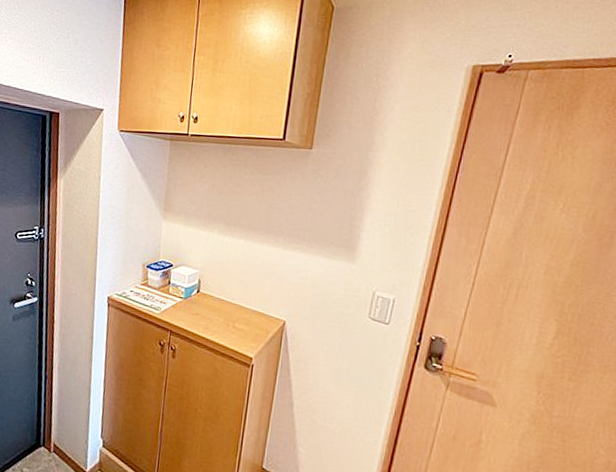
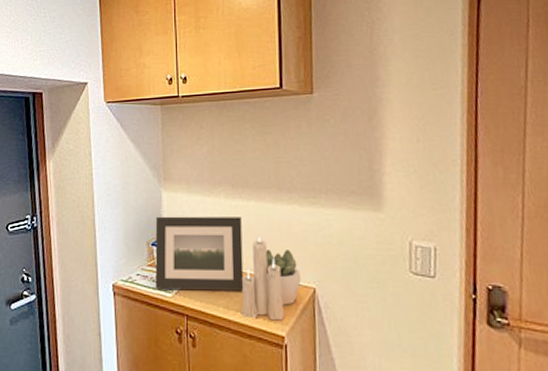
picture frame: none [146,242,230,316] -> present [155,216,244,291]
candle: none [218,271,259,345] -> present [241,237,285,321]
succulent plant: none [243,283,275,333] -> present [266,250,301,306]

